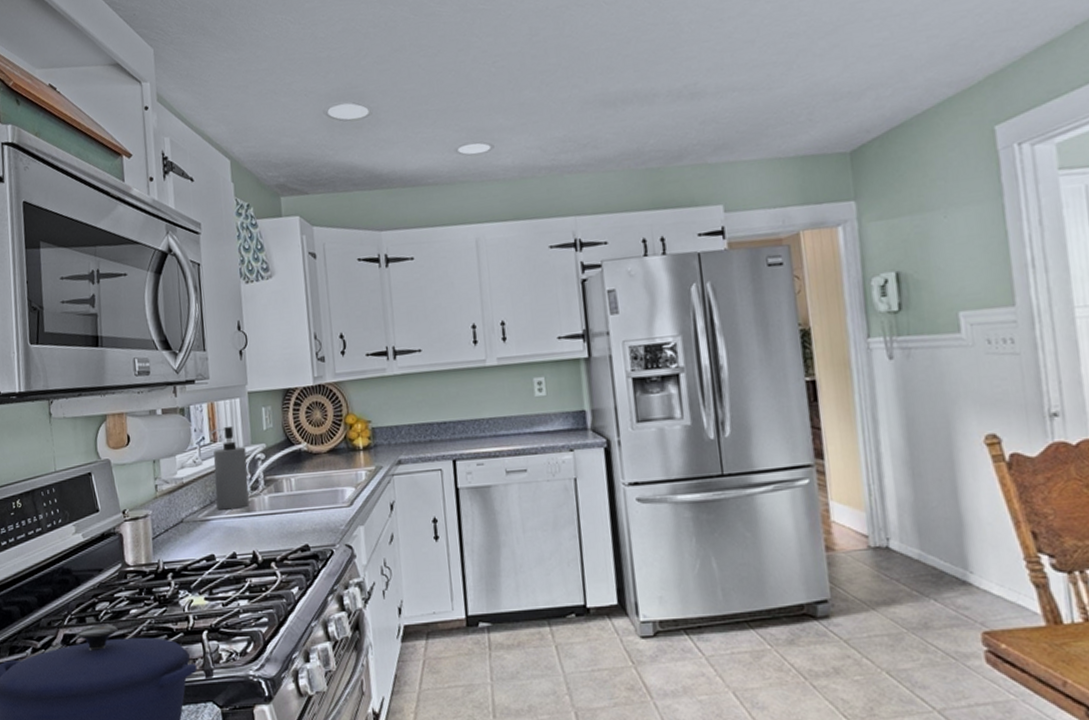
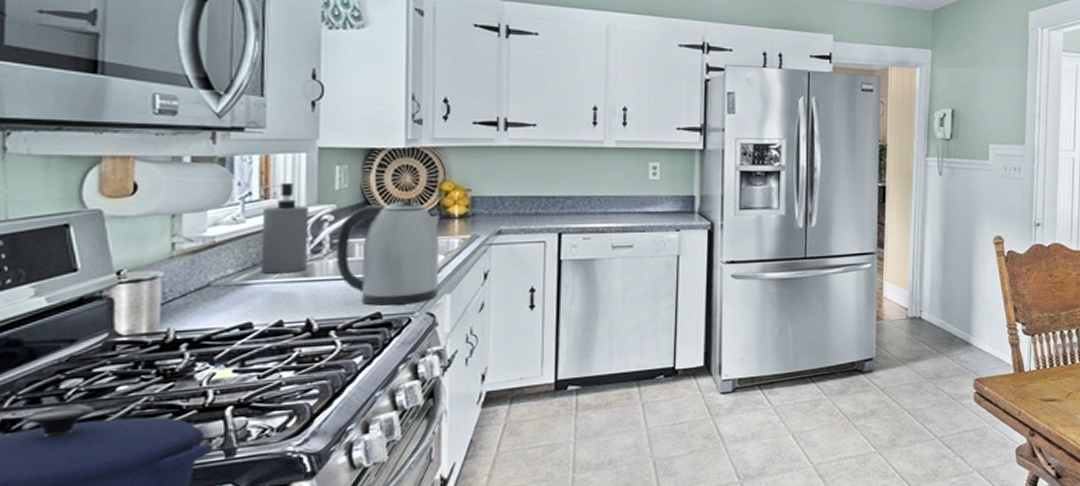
kettle: none [268,437,354,539] -> present [337,202,440,306]

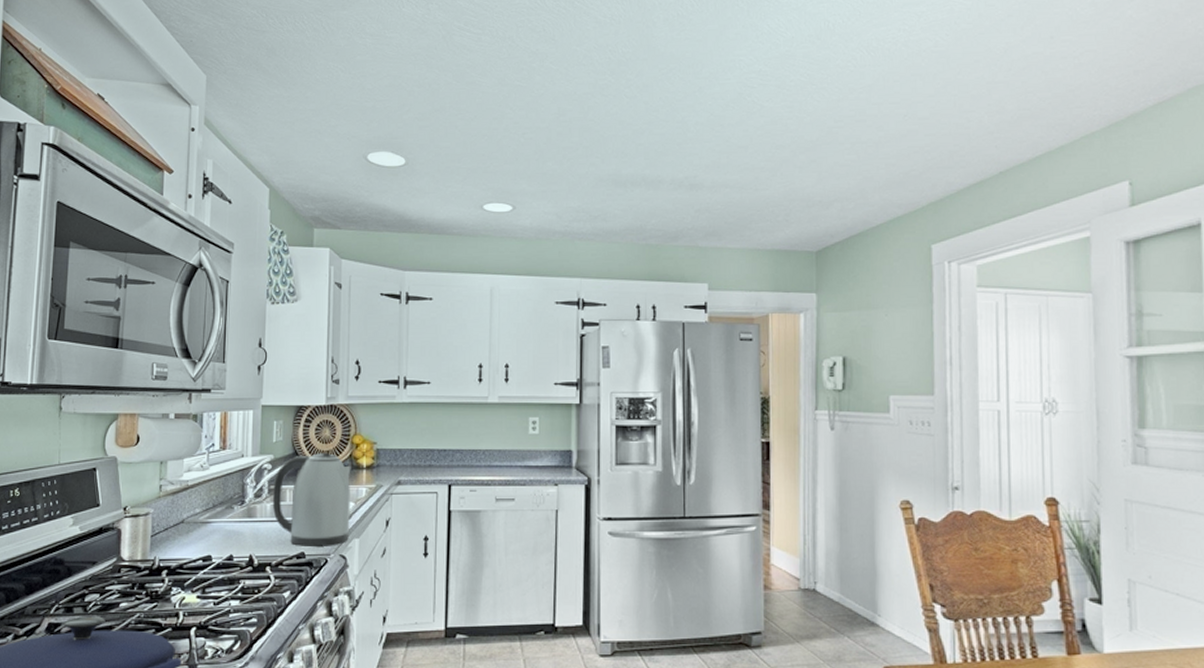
soap dispenser: present [259,182,309,274] -> none [219,435,254,514]

